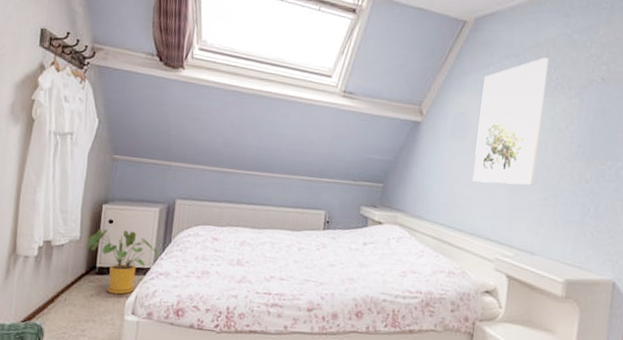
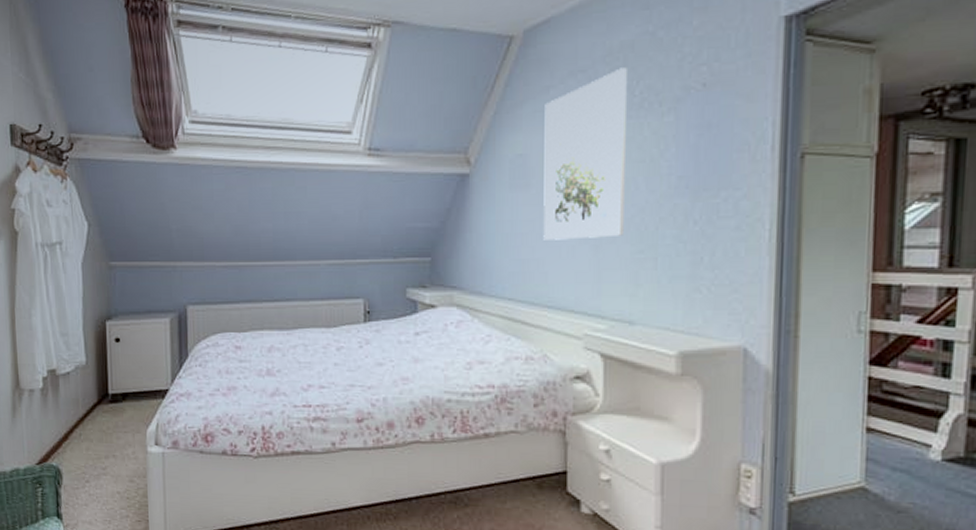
house plant: present [87,229,159,295] -> none [95,349,177,424]

